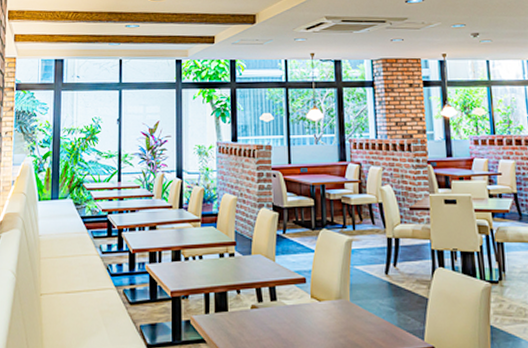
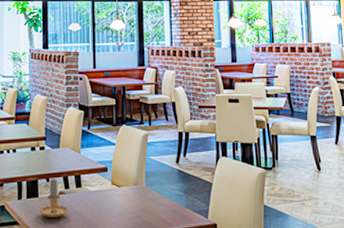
candle: none [229,289,262,335] -> present [39,177,68,217]

